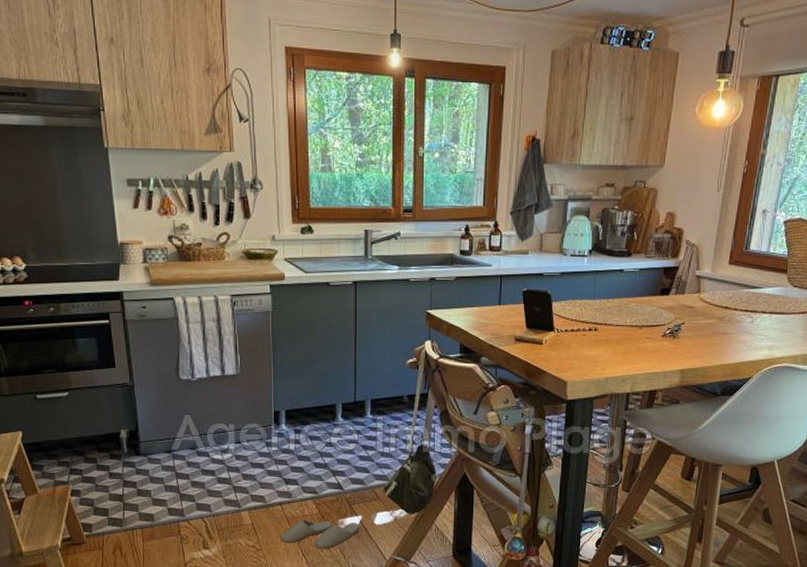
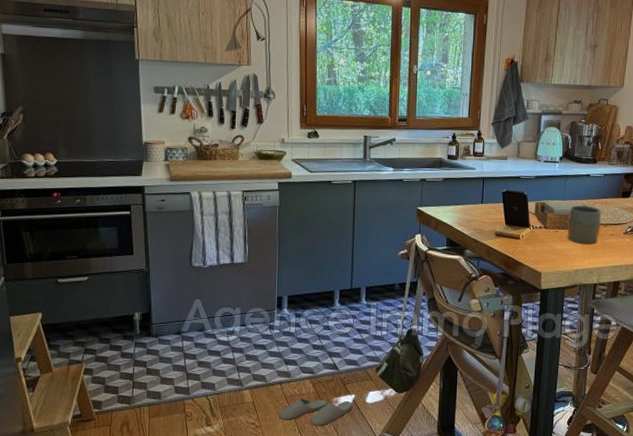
napkin holder: none [558,300,620,333] -> present [534,201,587,230]
mug: none [597,305,636,348] -> present [567,205,601,244]

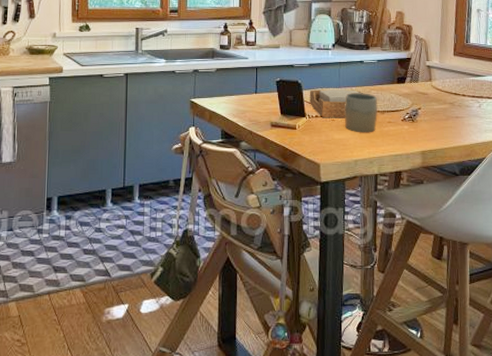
slippers: present [278,399,353,426] -> none [46,310,126,342]

